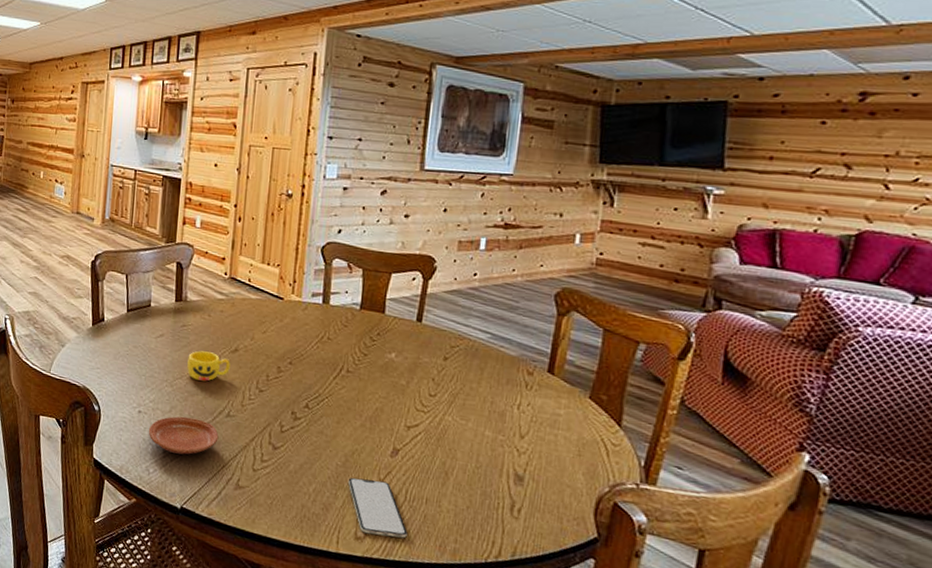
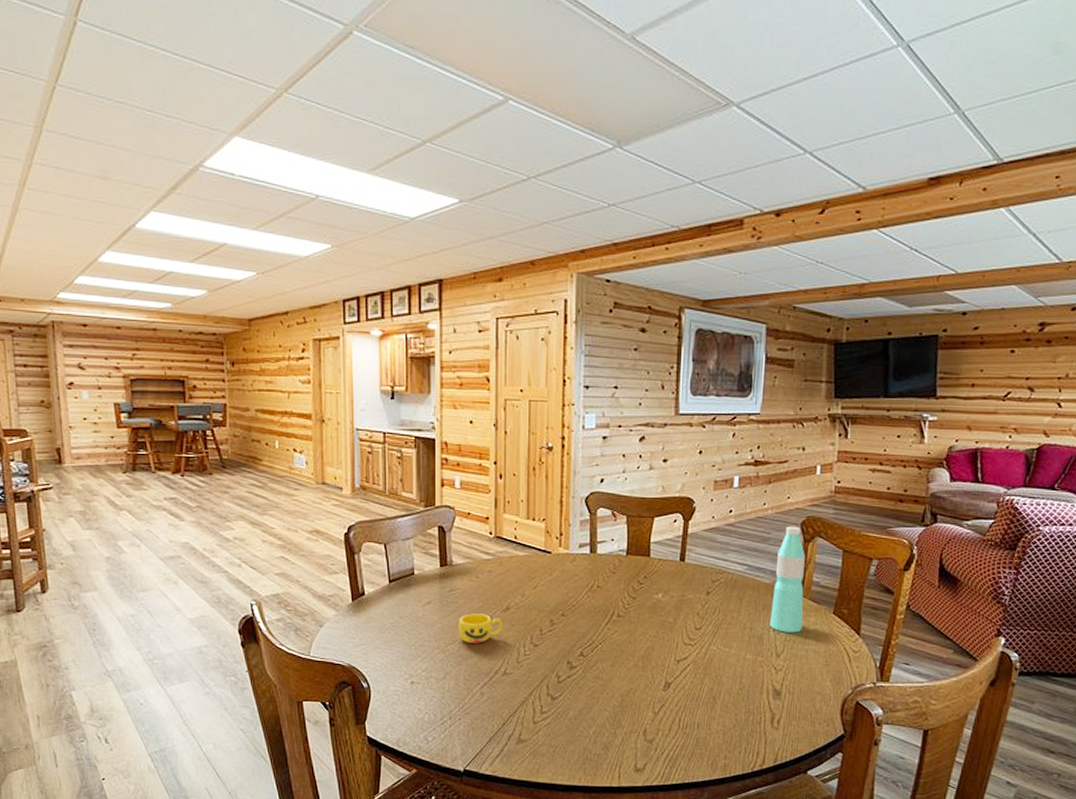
plate: present [148,416,219,455] -> none [423,681,497,719]
smartphone: present [347,477,408,538] -> none [625,714,682,765]
water bottle: none [513,296,559,415] -> present [769,526,805,633]

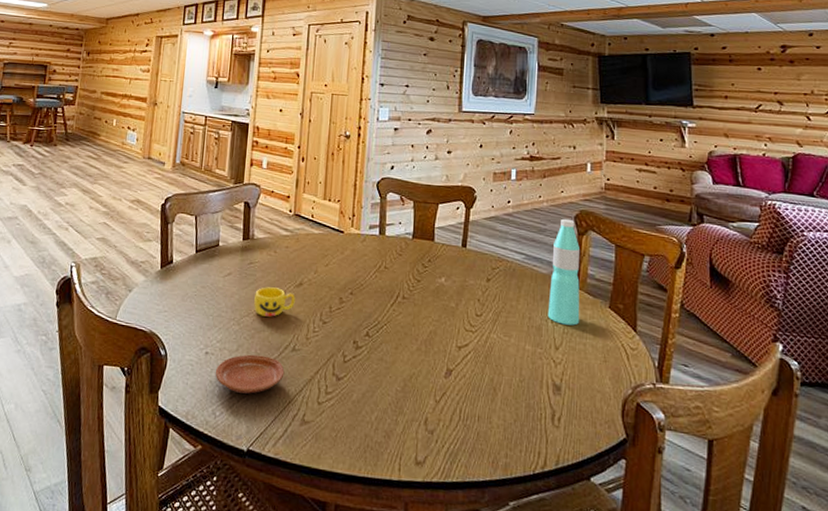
plate: none [423,681,497,719] -> present [215,354,285,394]

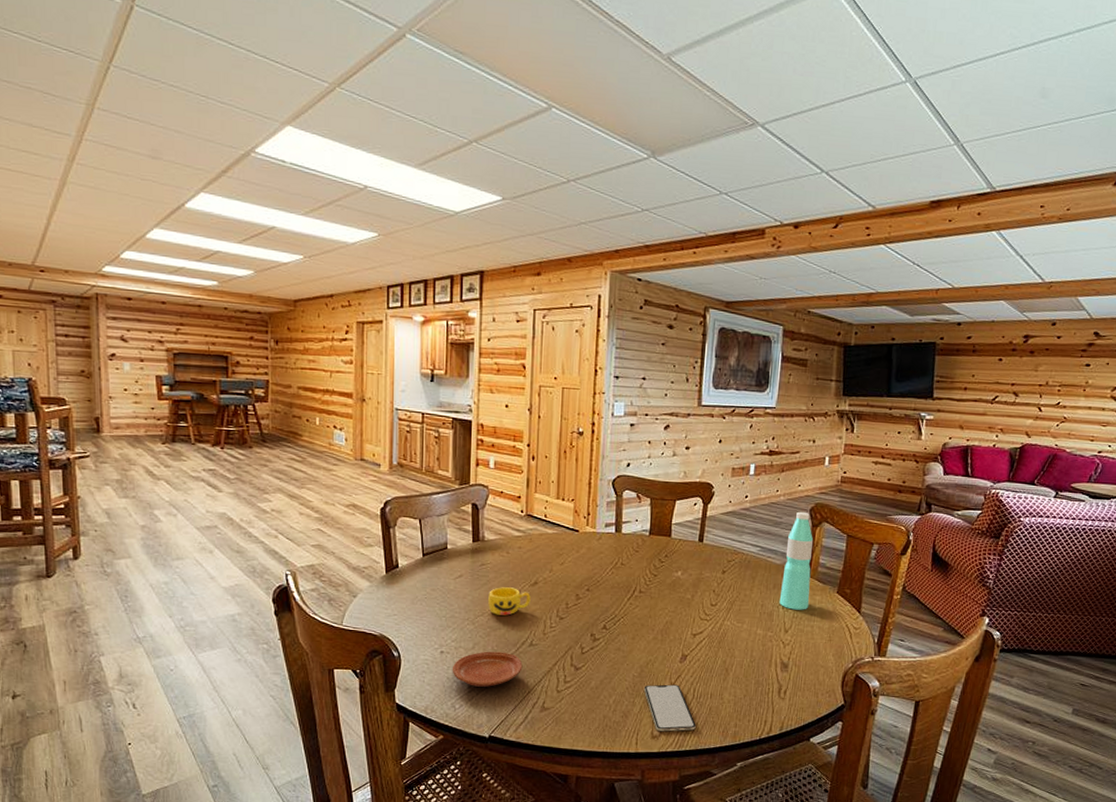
smartphone: none [407,401,463,458] -> present [643,684,696,732]

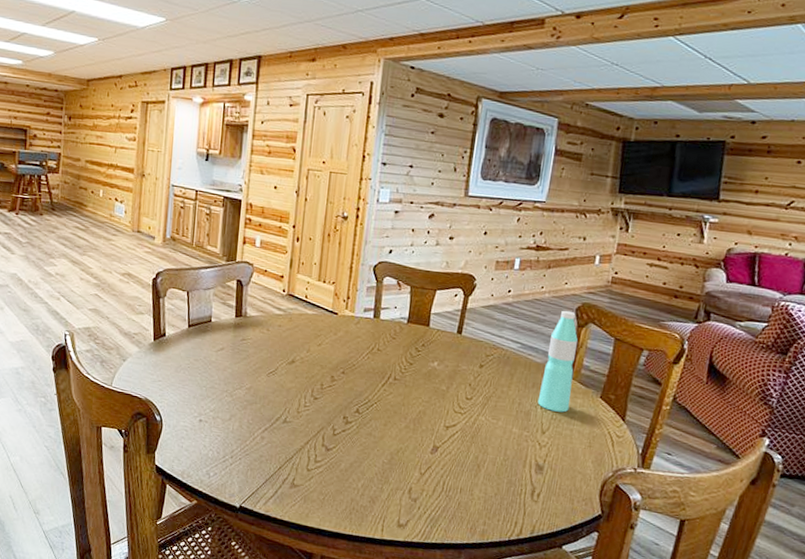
plate: present [452,651,523,687] -> none [208,424,276,459]
cup: present [488,587,531,616] -> none [246,362,288,391]
smartphone: present [643,684,696,732] -> none [392,472,444,524]

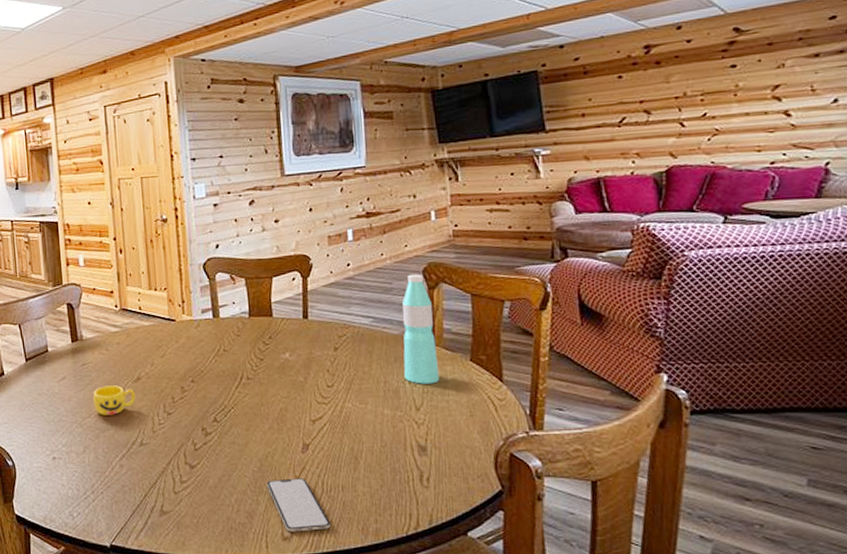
cup: none [246,362,288,391] -> present [93,385,136,415]
smartphone: none [392,472,444,524] -> present [266,478,331,532]

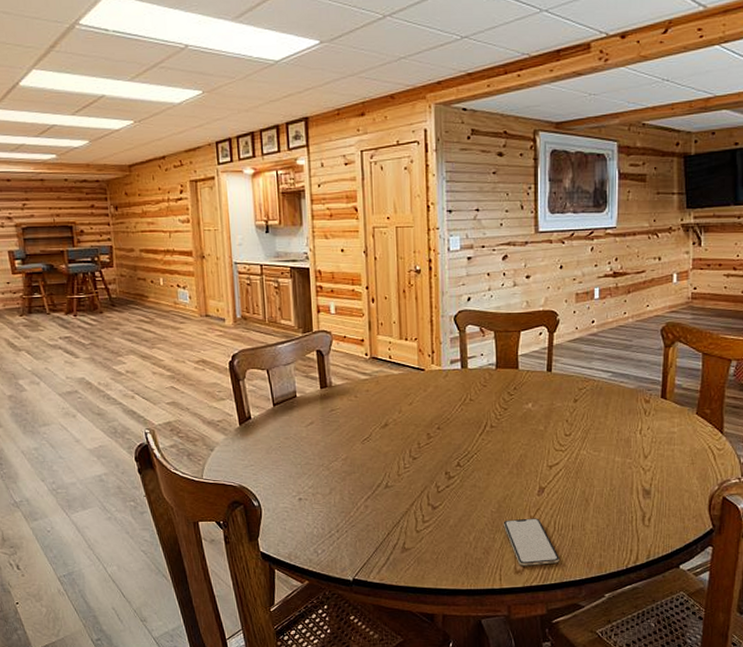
cup: present [93,385,136,415] -> none [340,431,382,459]
water bottle: present [402,273,440,384] -> none [636,332,668,435]

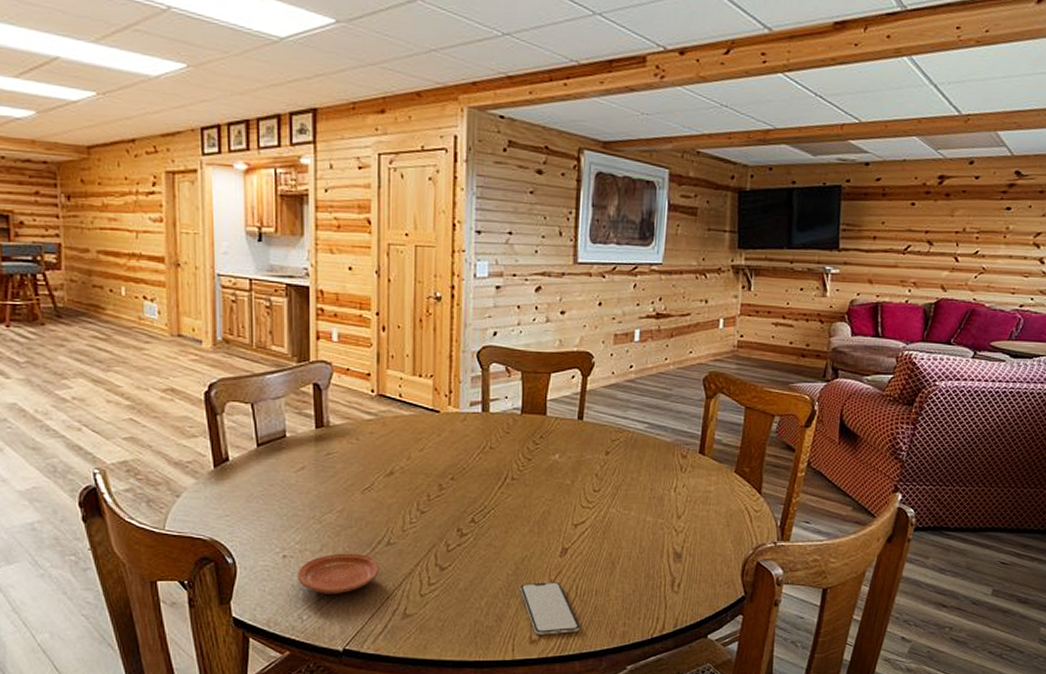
plate: none [311,495,380,531] -> present [297,553,380,594]

